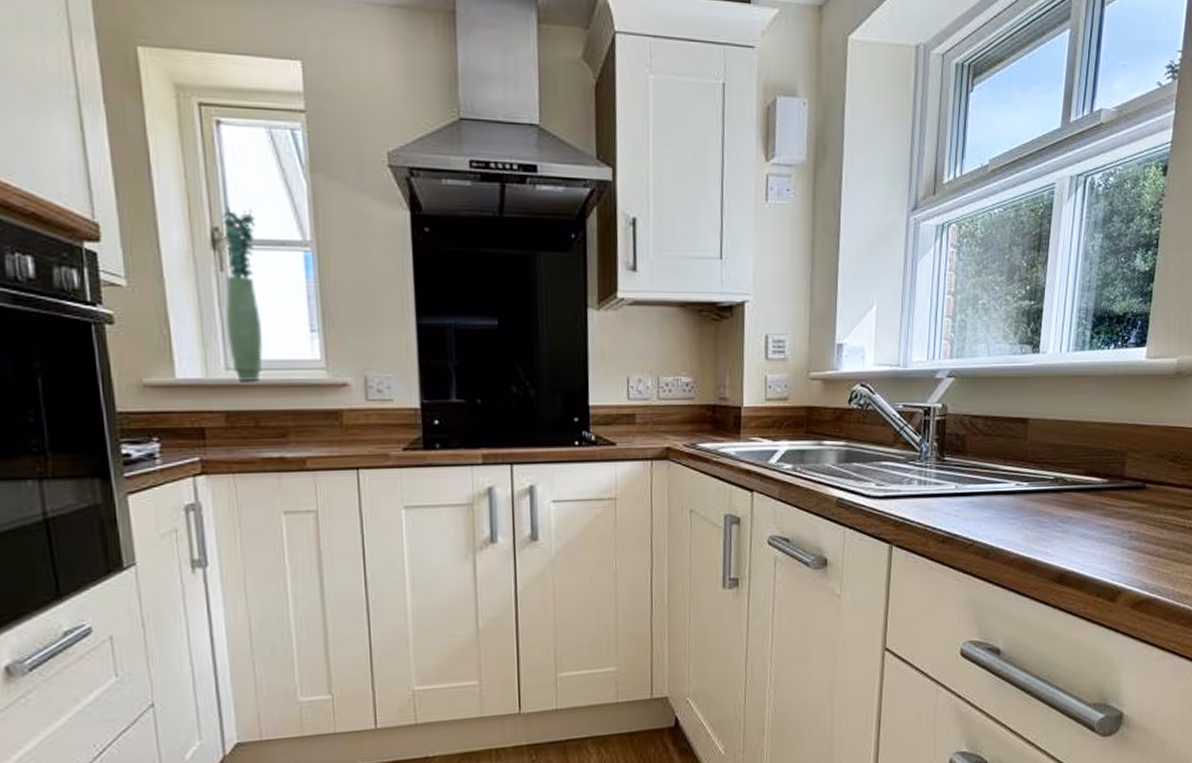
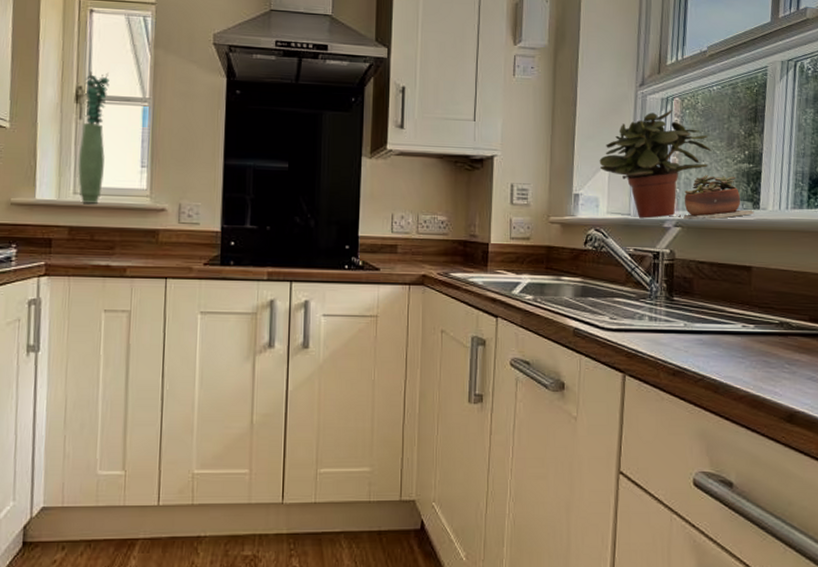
potted plant: none [865,239,990,370] -> present [599,110,712,219]
succulent plant: none [952,315,1033,369] -> present [678,174,754,220]

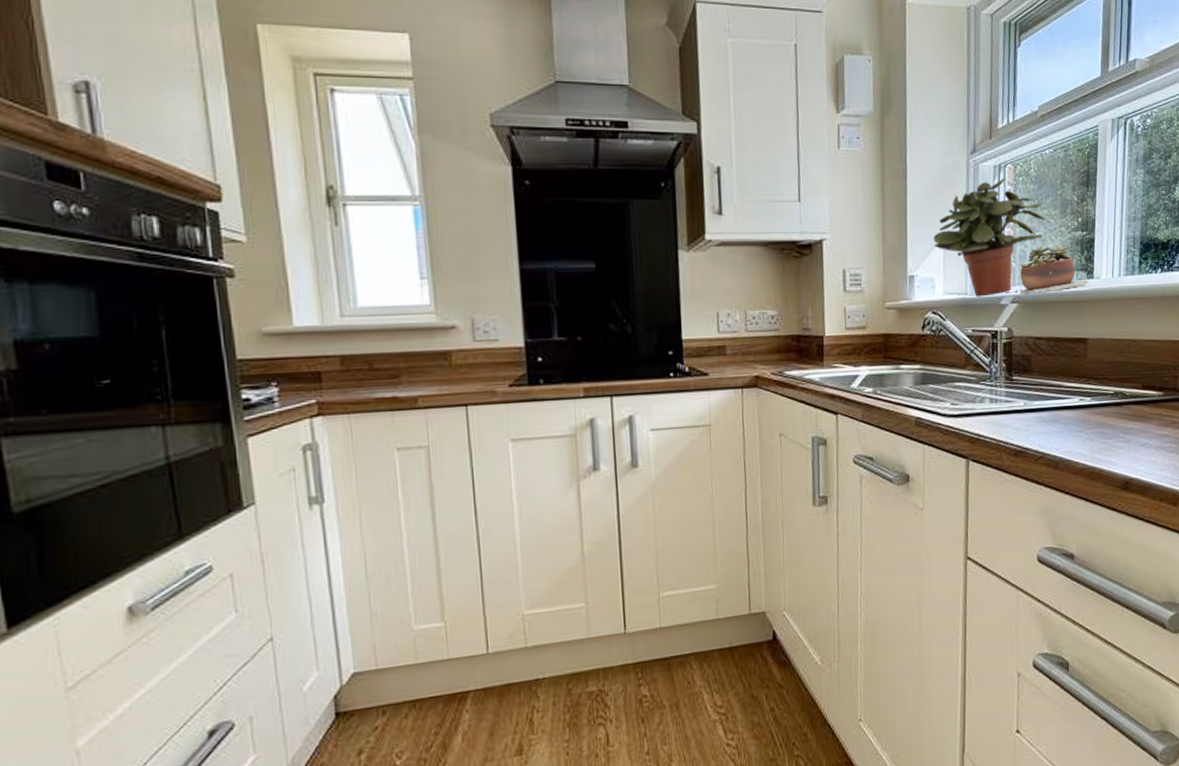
vase: present [78,70,110,204] -> none [335,165,376,327]

